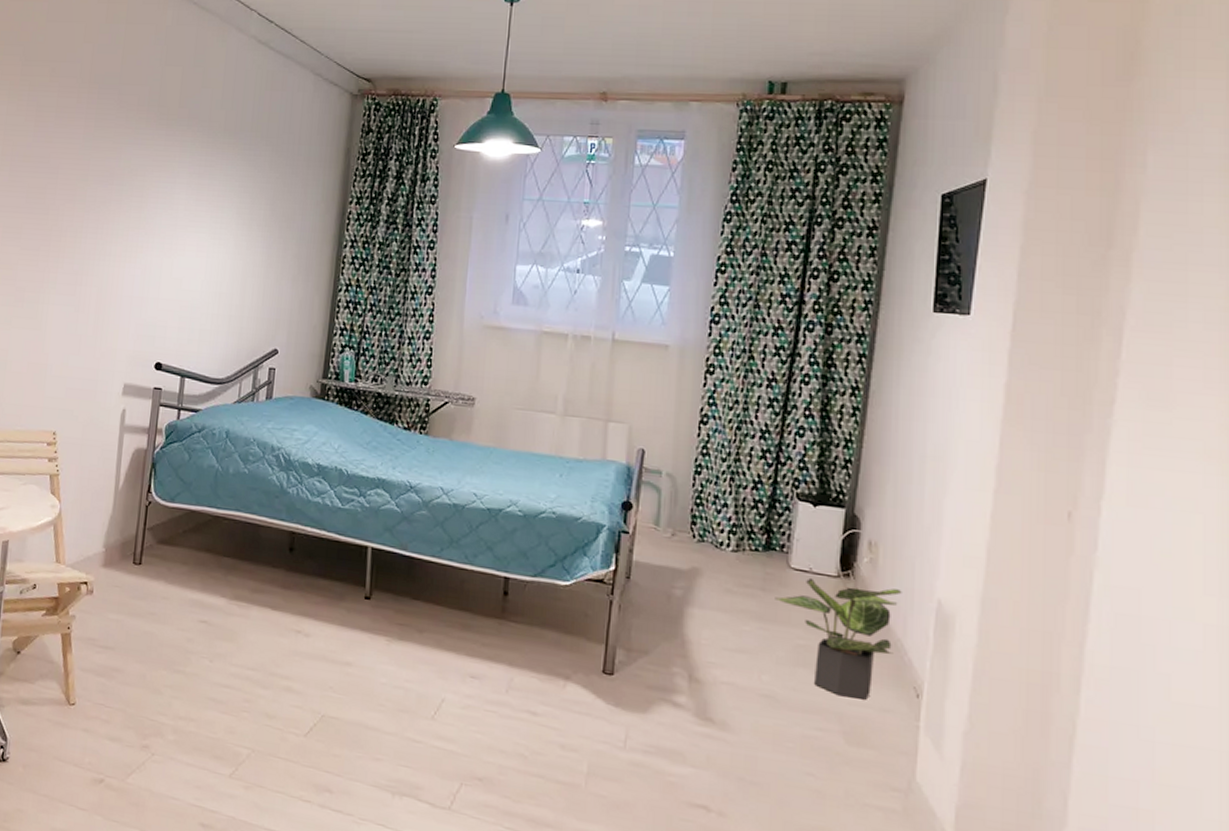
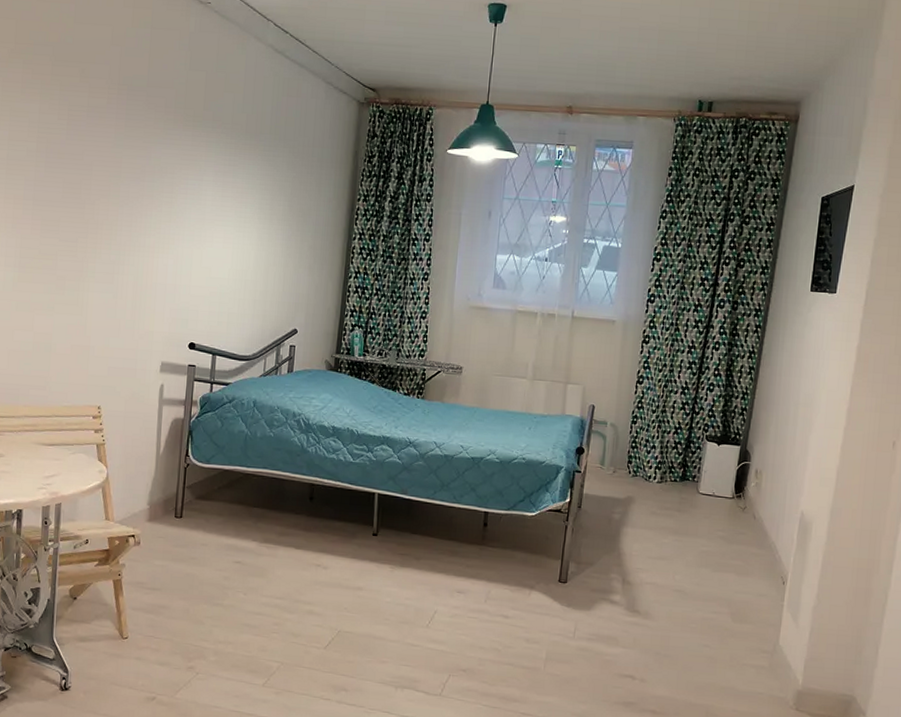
potted plant: present [775,577,902,700] -> none [687,499,777,588]

